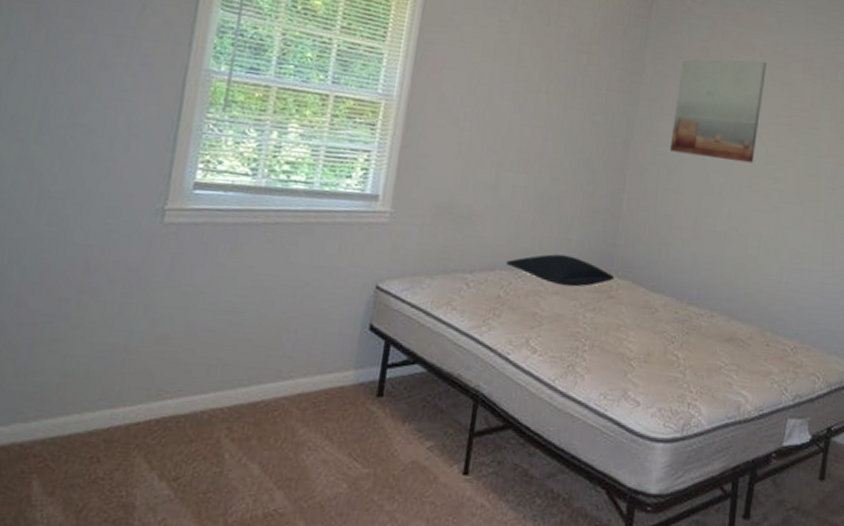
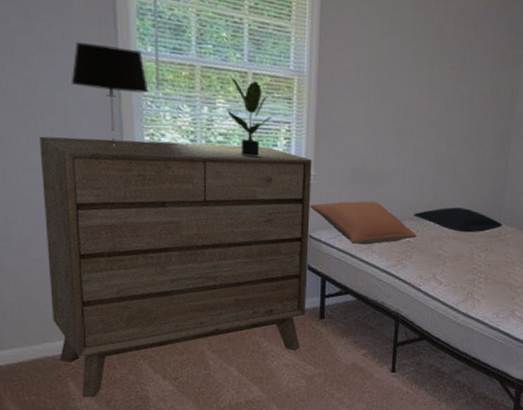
dresser: none [28,161,391,505] -> present [39,136,312,398]
table lamp: none [126,60,214,174] -> present [71,42,149,147]
potted plant: none [299,100,350,191] -> present [227,77,272,158]
pillow: none [382,244,508,300] -> present [310,201,417,245]

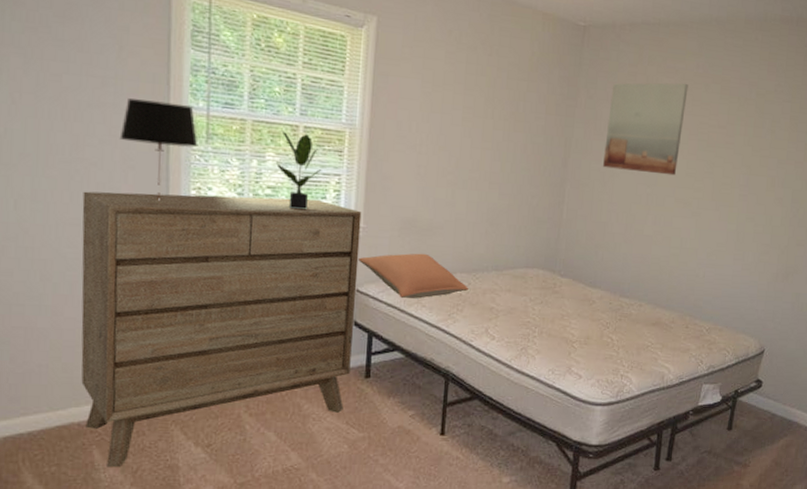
pillow: present [413,207,503,233] -> none [464,258,558,285]

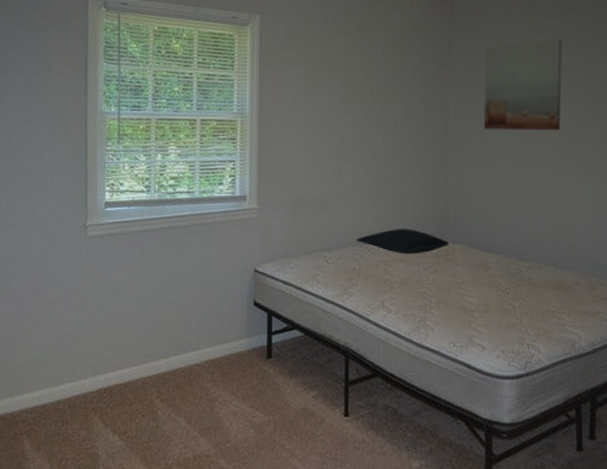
dresser: present [81,191,362,468] -> none [14,185,256,457]
table lamp: present [119,98,198,201] -> none [47,111,111,199]
potted plant: present [276,130,322,210] -> none [178,125,218,197]
pillow: present [359,253,468,299] -> none [255,229,361,276]
pillow: none [464,258,558,285] -> present [356,229,450,255]

